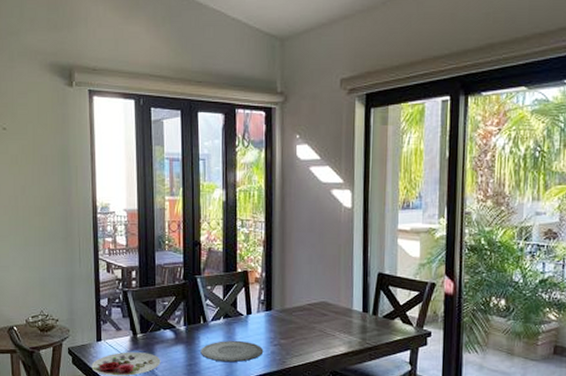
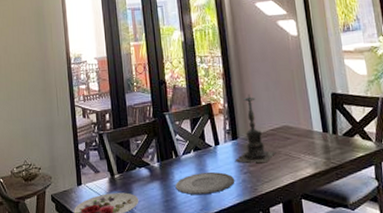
candle holder: none [267,265,311,337] -> present [236,94,276,163]

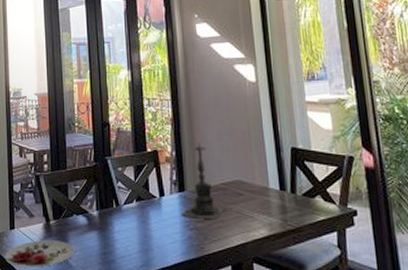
plate: present [175,172,235,195] -> none [115,226,180,250]

